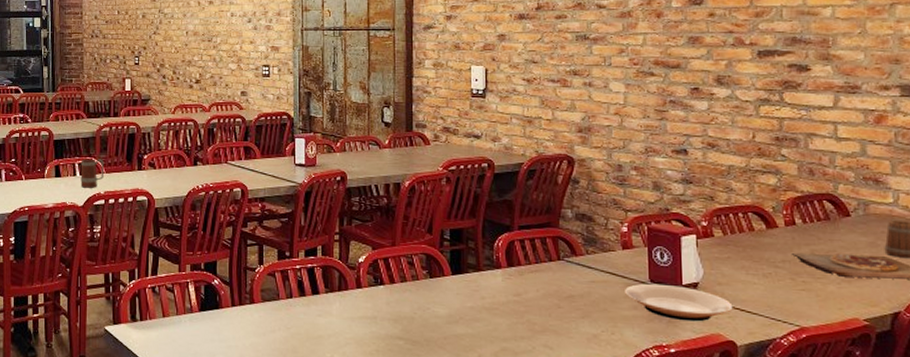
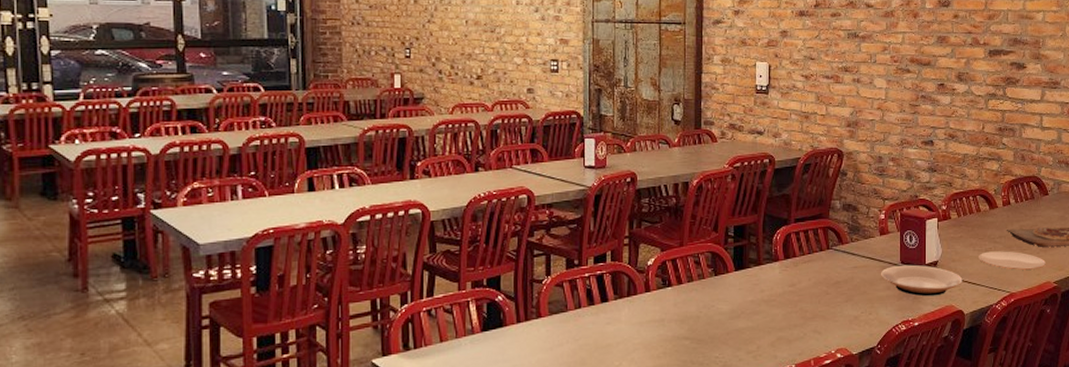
beer mug: present [80,158,105,188] -> none [340,168,370,203]
plate: none [754,277,851,303] -> present [979,251,1046,270]

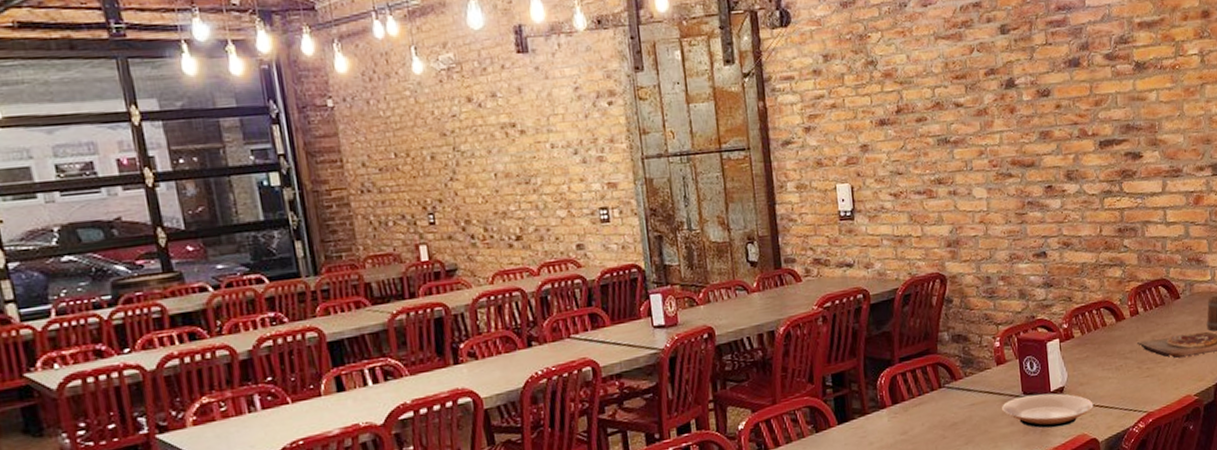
plate: present [979,251,1046,270] -> none [1109,366,1184,387]

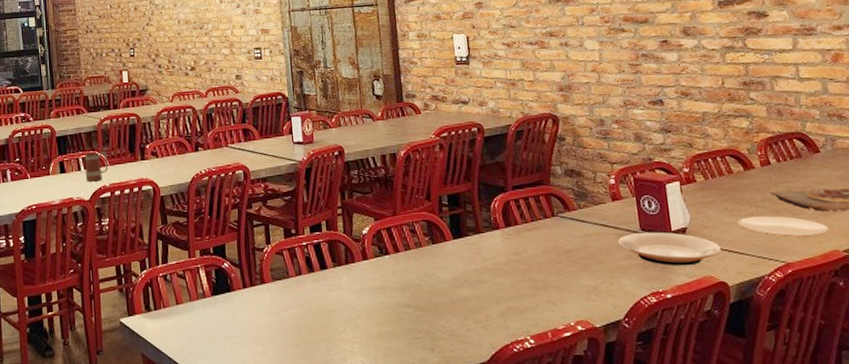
beer mug: none [371,357,407,401] -> present [84,152,108,182]
plate: none [1109,366,1184,387] -> present [737,215,829,237]

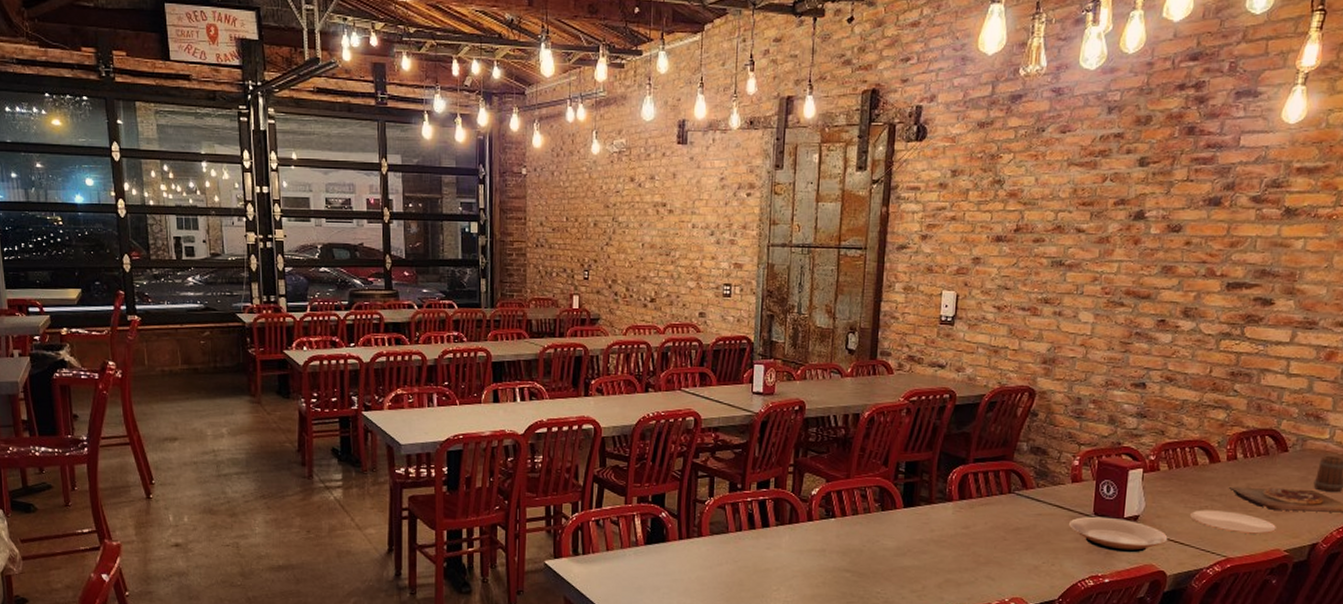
beer mug: present [84,152,108,182] -> none [521,383,548,415]

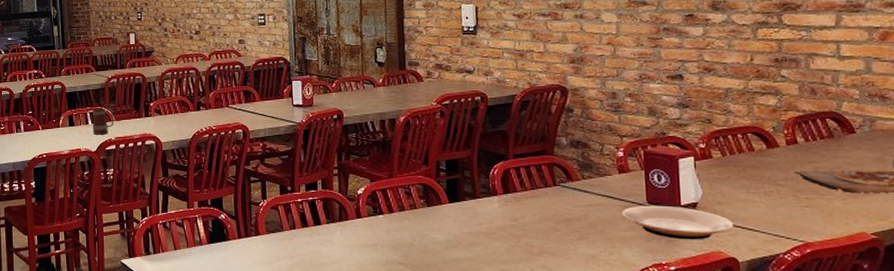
beer mug: none [521,383,548,415] -> present [92,108,114,135]
plate: present [1190,510,1276,534] -> none [755,195,857,218]

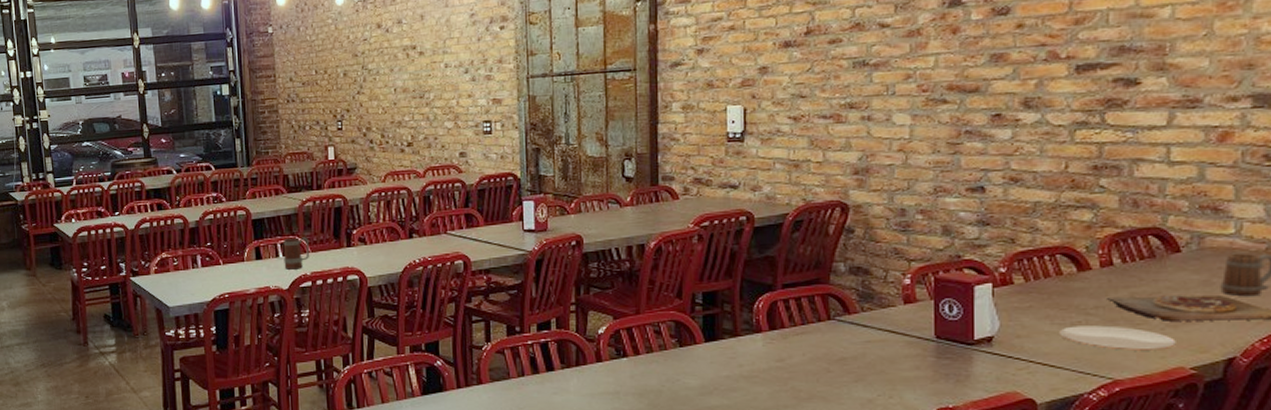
plate: present [622,205,734,240] -> none [906,340,1033,380]
plate: none [755,195,857,218] -> present [1060,325,1176,351]

